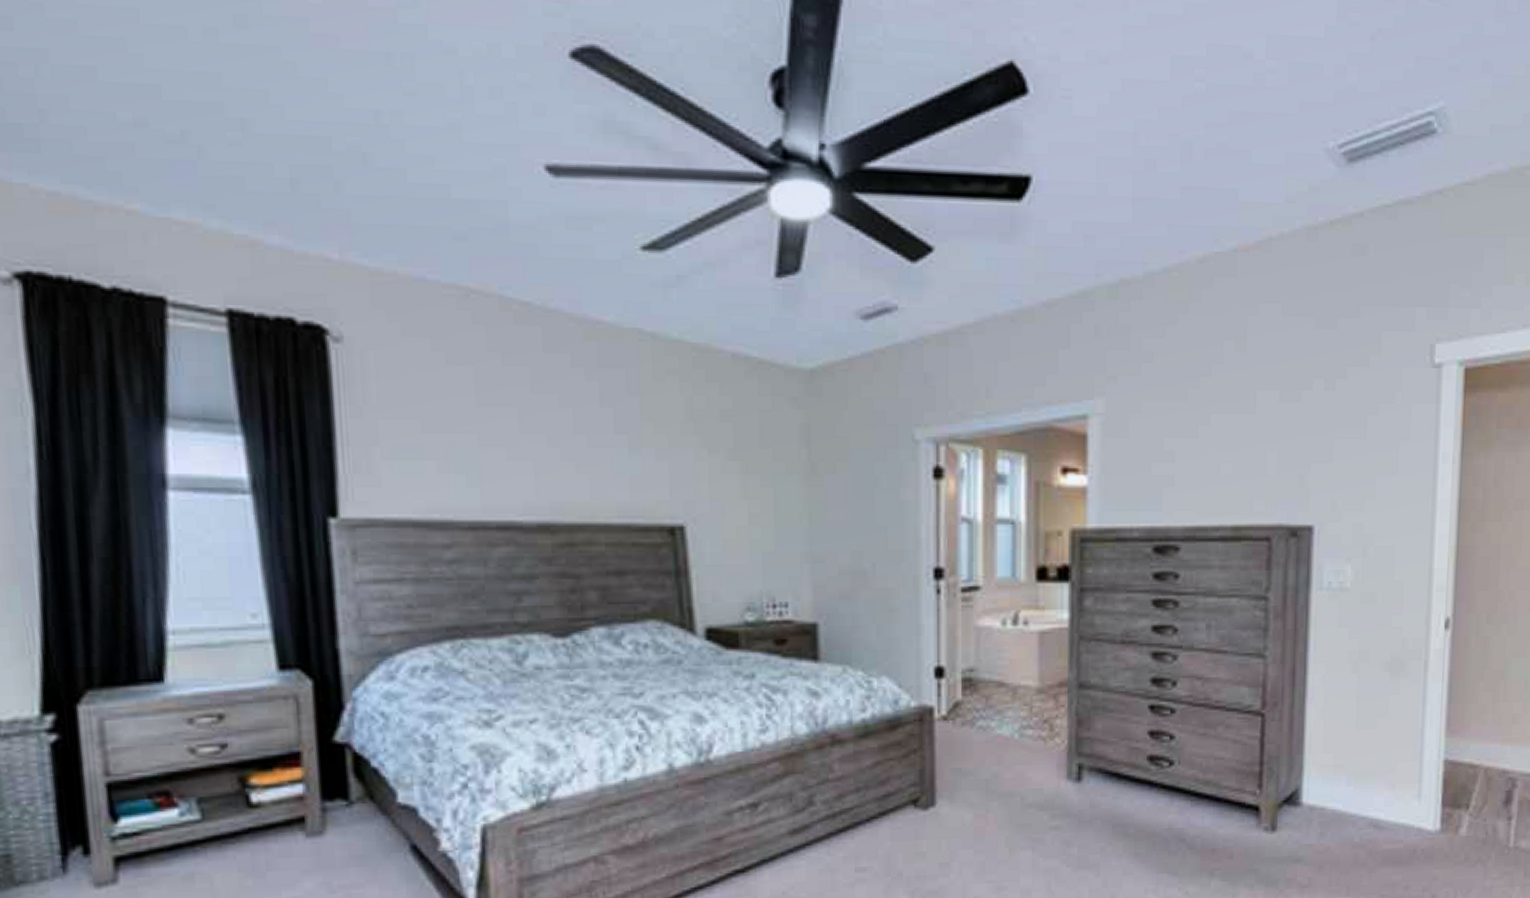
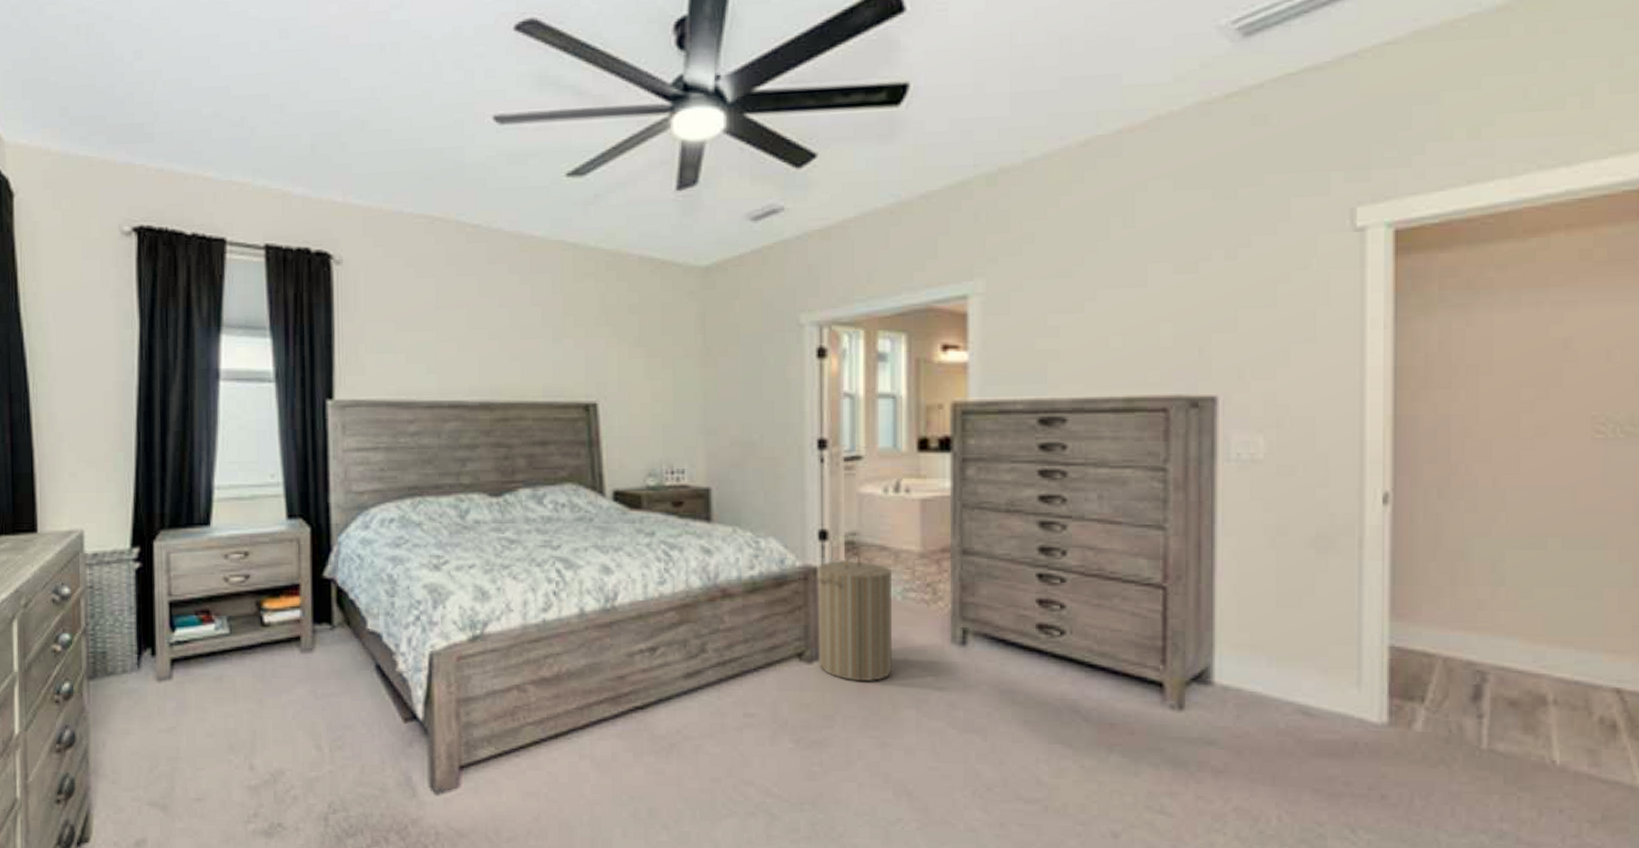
laundry hamper: none [933,690,1010,826] -> present [817,552,893,682]

